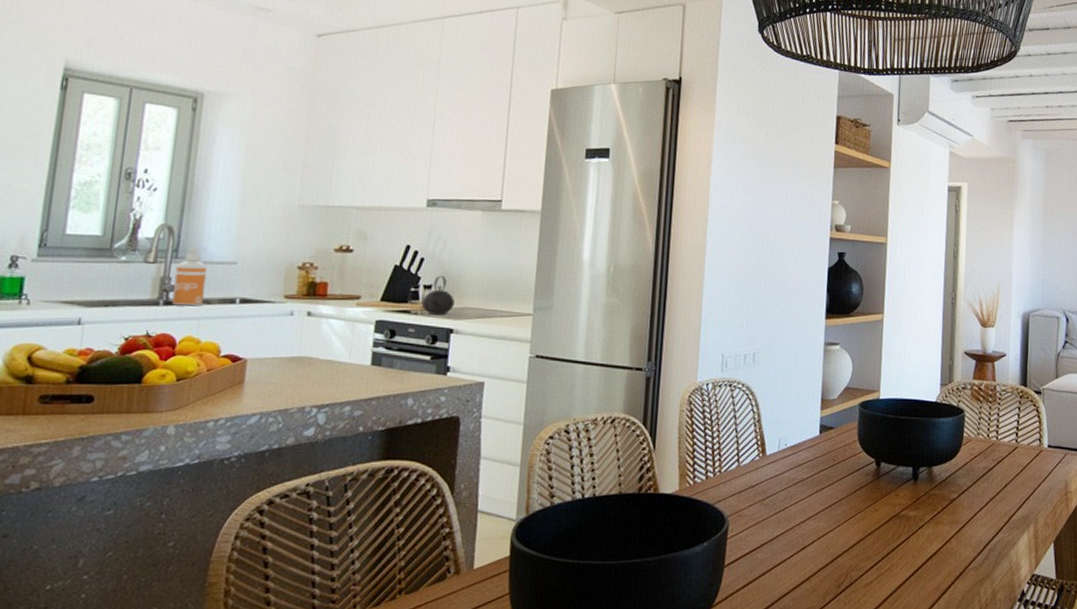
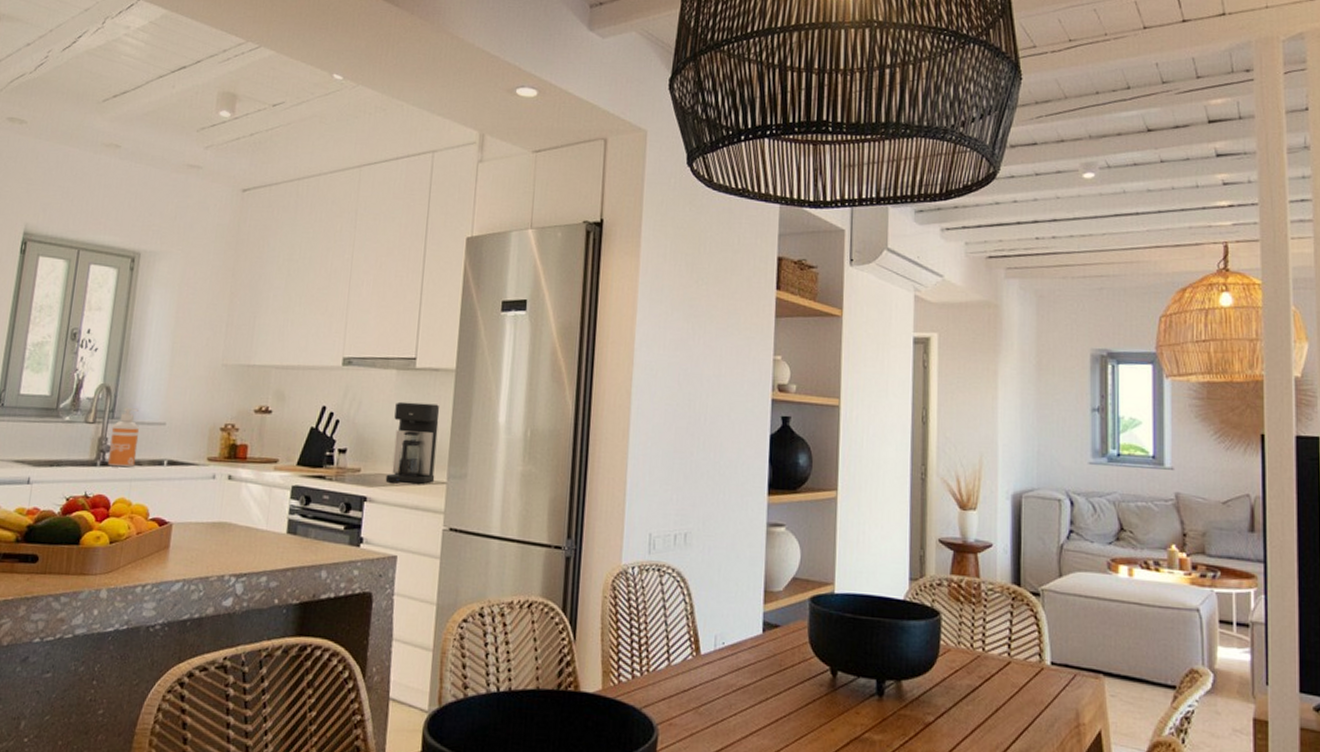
kettle: present [421,275,455,315] -> none [336,438,369,482]
coffee maker: none [472,240,525,317] -> present [385,401,439,485]

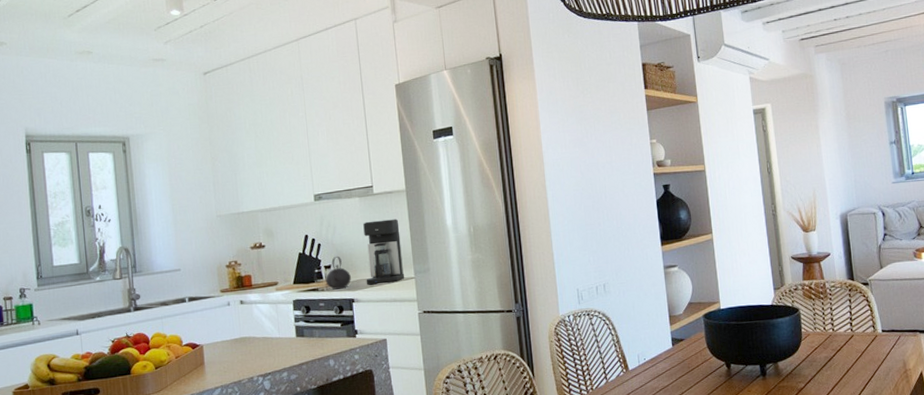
soap dispenser: present [108,408,140,468] -> none [136,261,163,310]
kettle: none [336,438,369,482] -> present [325,256,351,290]

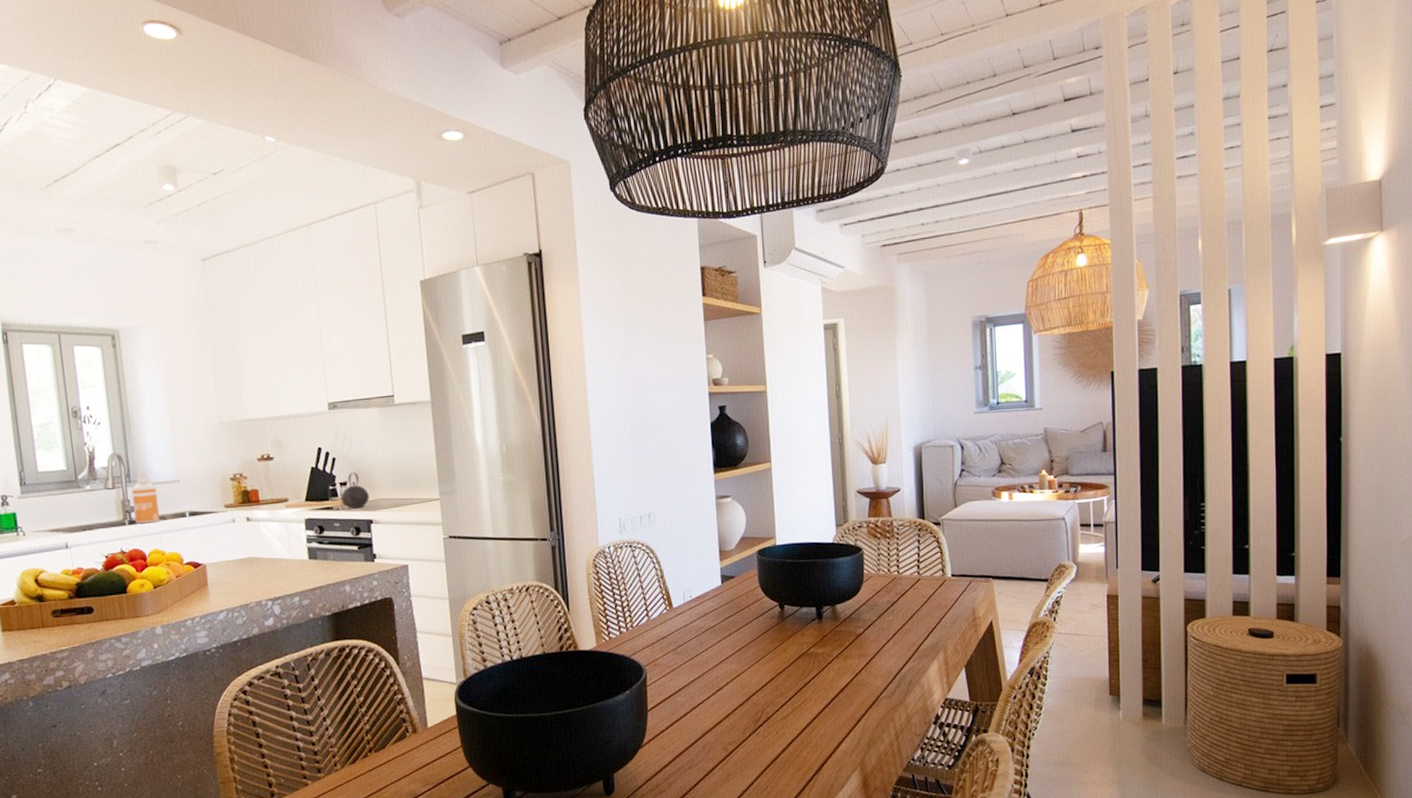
soap dispenser: none [136,261,163,310] -> present [131,471,160,524]
coffee maker: present [363,219,405,285] -> none [383,433,429,506]

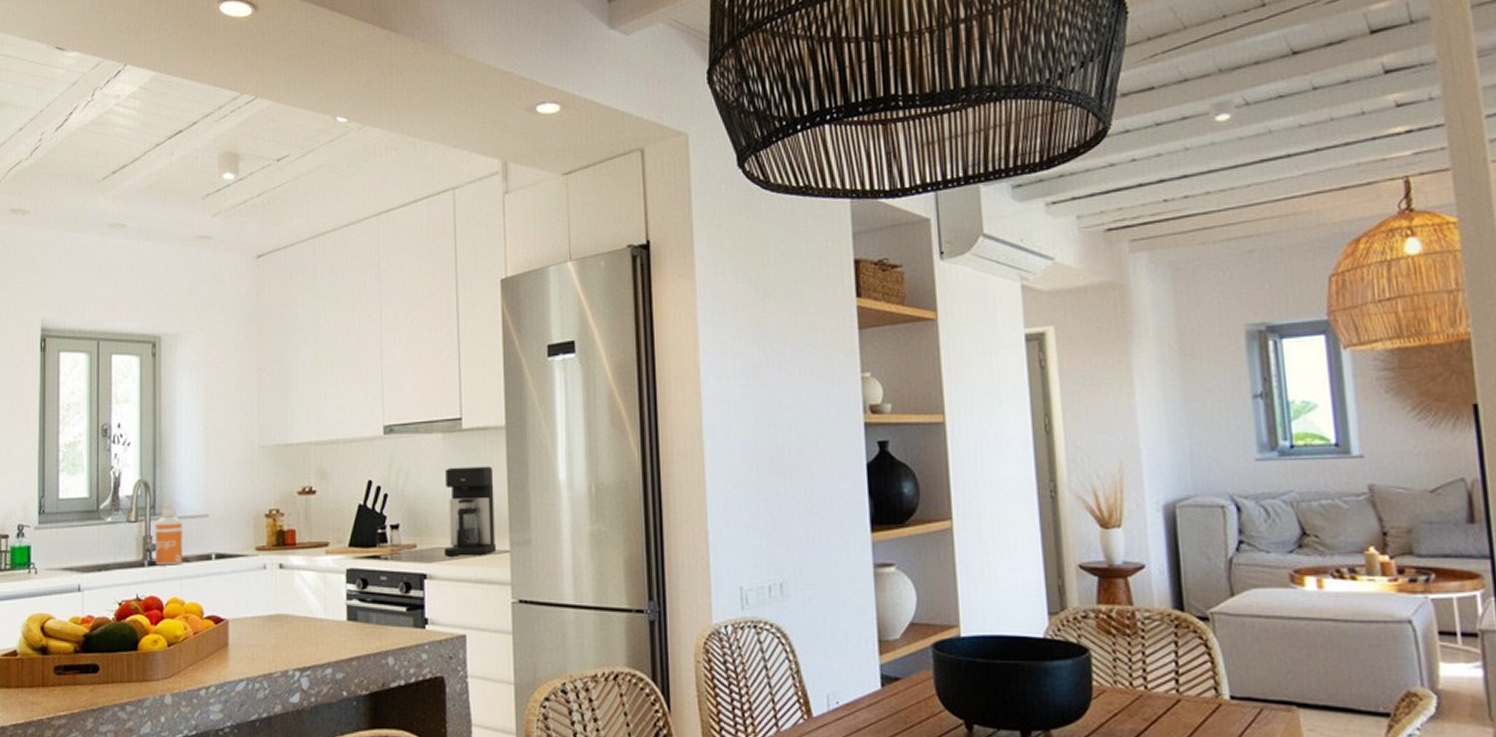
kettle: present [340,472,369,509] -> none [390,512,424,559]
coffee maker: none [383,433,429,506] -> present [444,466,497,557]

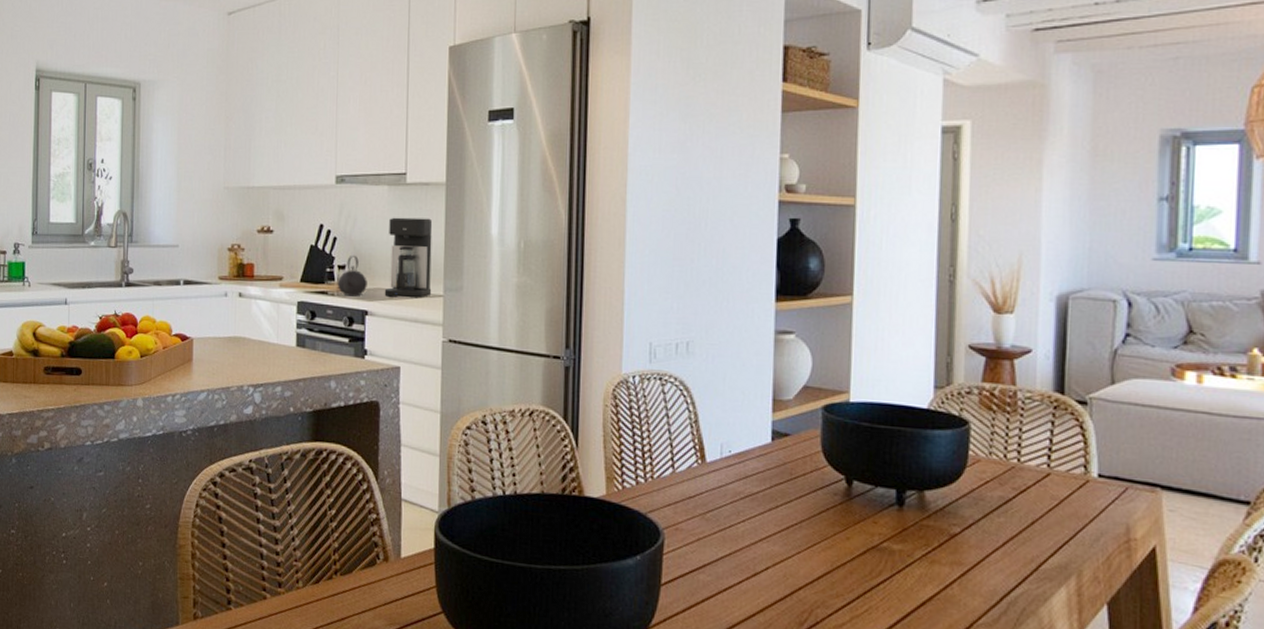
soap dispenser: present [154,502,183,566] -> none [131,232,156,288]
kettle: none [390,512,424,559] -> present [337,255,367,297]

